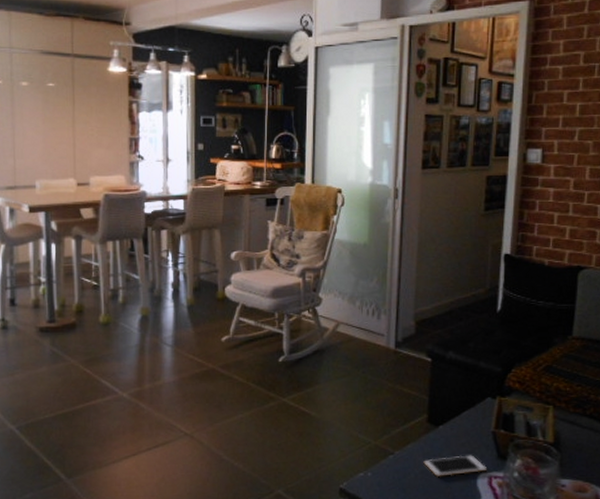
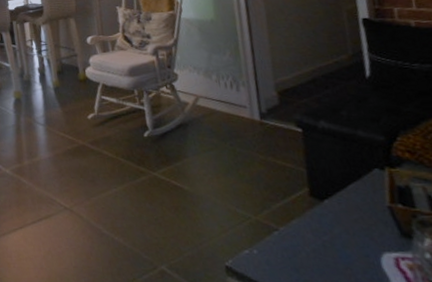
cell phone: present [423,455,487,477] -> none [313,232,390,256]

